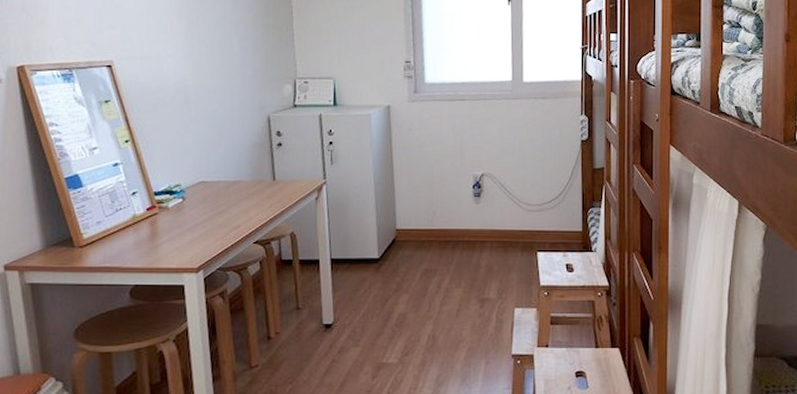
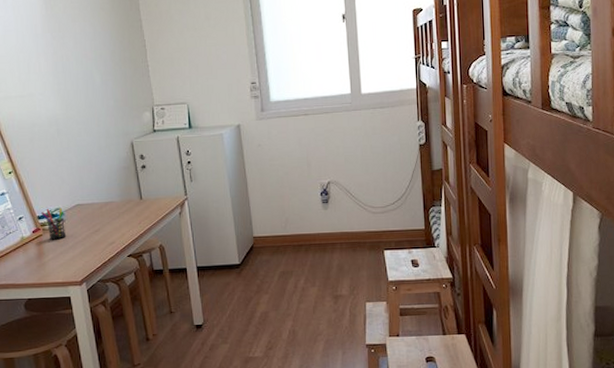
pen holder: none [158,183,186,220] -> present [40,207,67,240]

